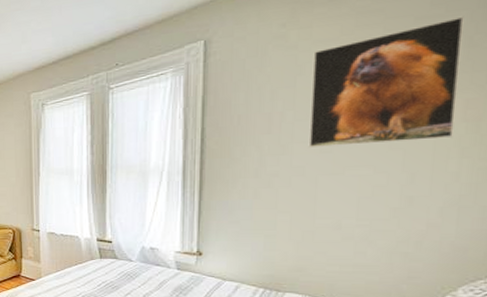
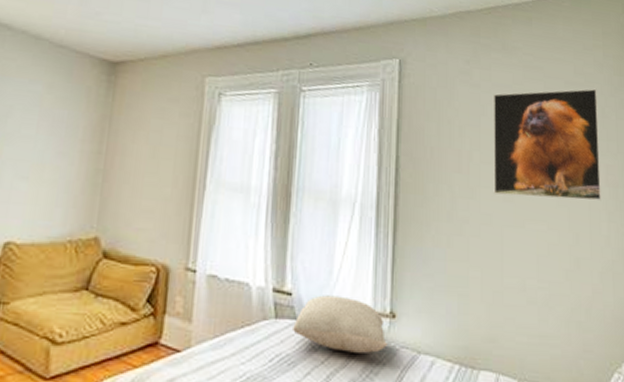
pillow: none [114,241,196,280] -> present [293,295,389,353]

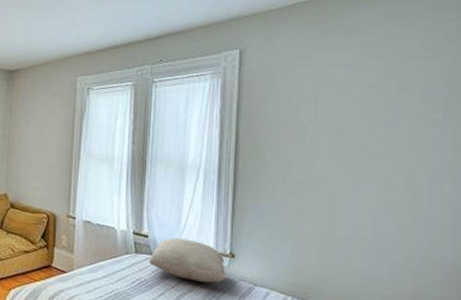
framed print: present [493,88,601,201] -> none [329,60,447,165]

